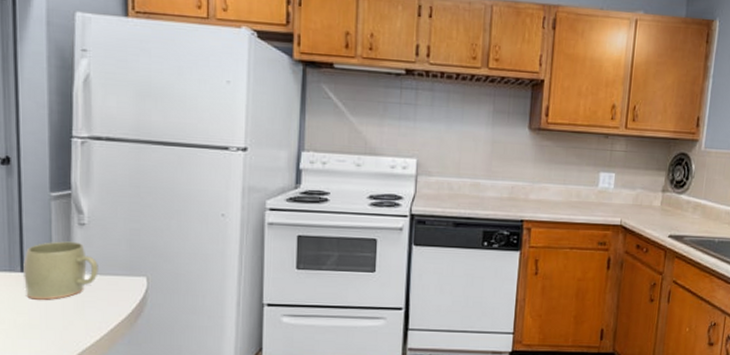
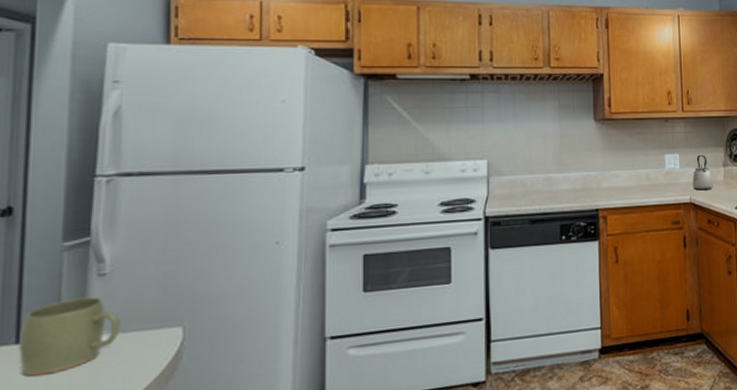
kettle: none [625,177,649,215] -> present [692,155,714,191]

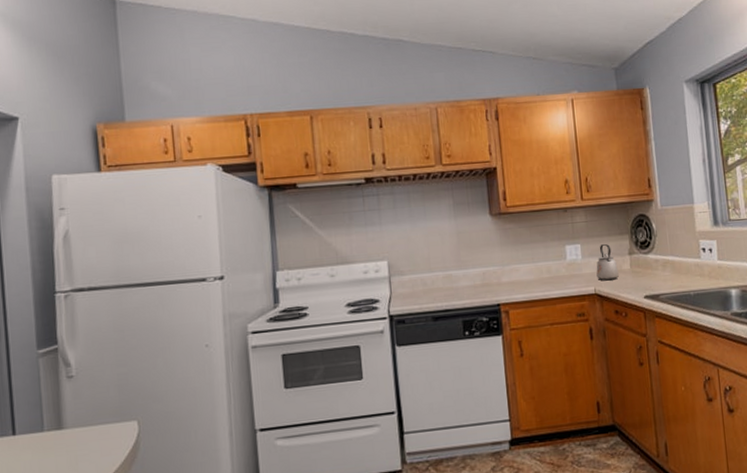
mug: present [19,296,121,376] -> none [15,395,90,462]

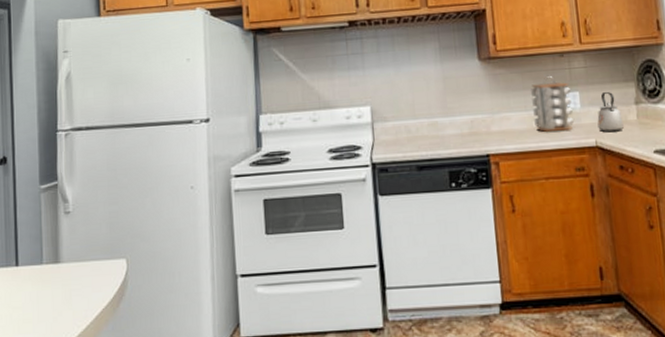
spice rack: none [538,230,576,282] -> present [531,76,574,132]

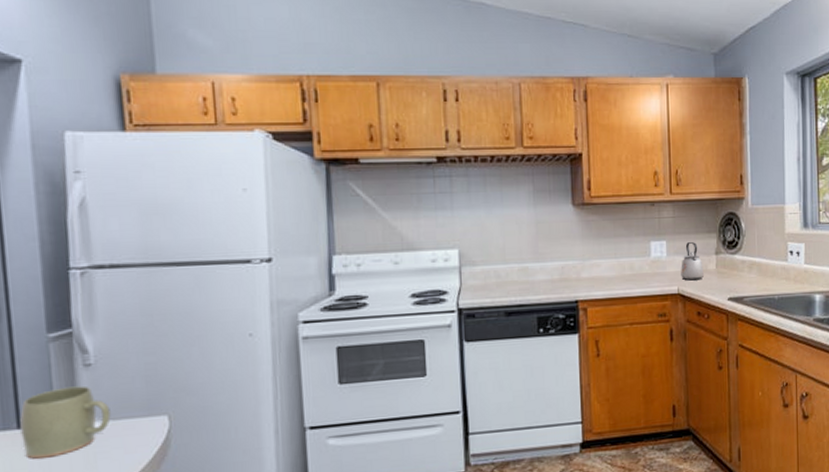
mug: none [18,230,83,293] -> present [20,386,111,459]
spice rack: present [531,76,574,132] -> none [622,225,659,280]

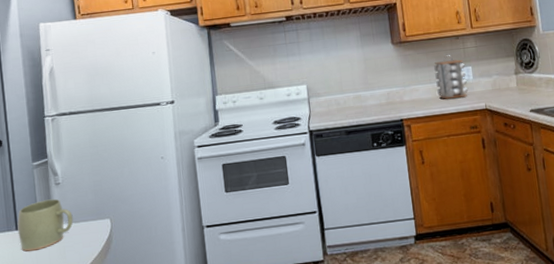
spice rack: none [622,225,659,280] -> present [434,55,468,100]
kettle: present [681,242,705,281] -> none [486,66,508,98]

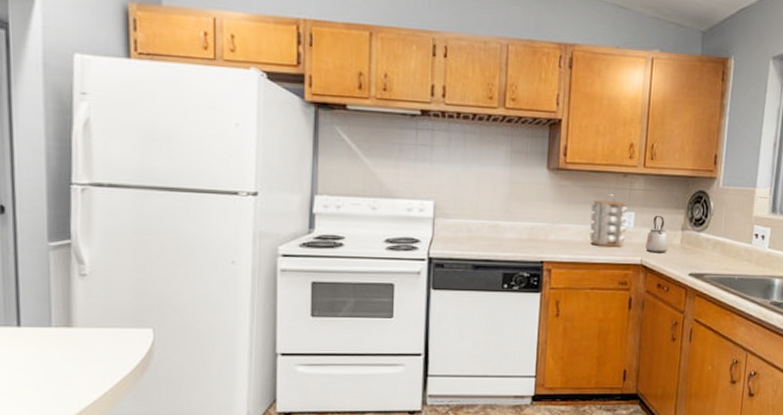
mug: present [17,199,73,251] -> none [20,293,101,355]
kettle: none [486,66,508,98] -> present [645,216,669,253]

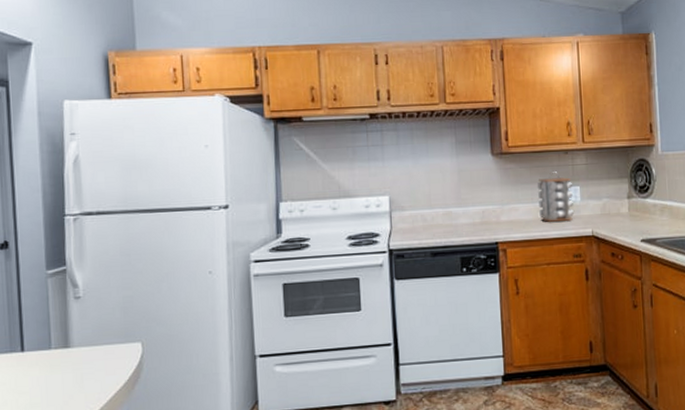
kettle: present [645,216,669,253] -> none [594,187,618,223]

